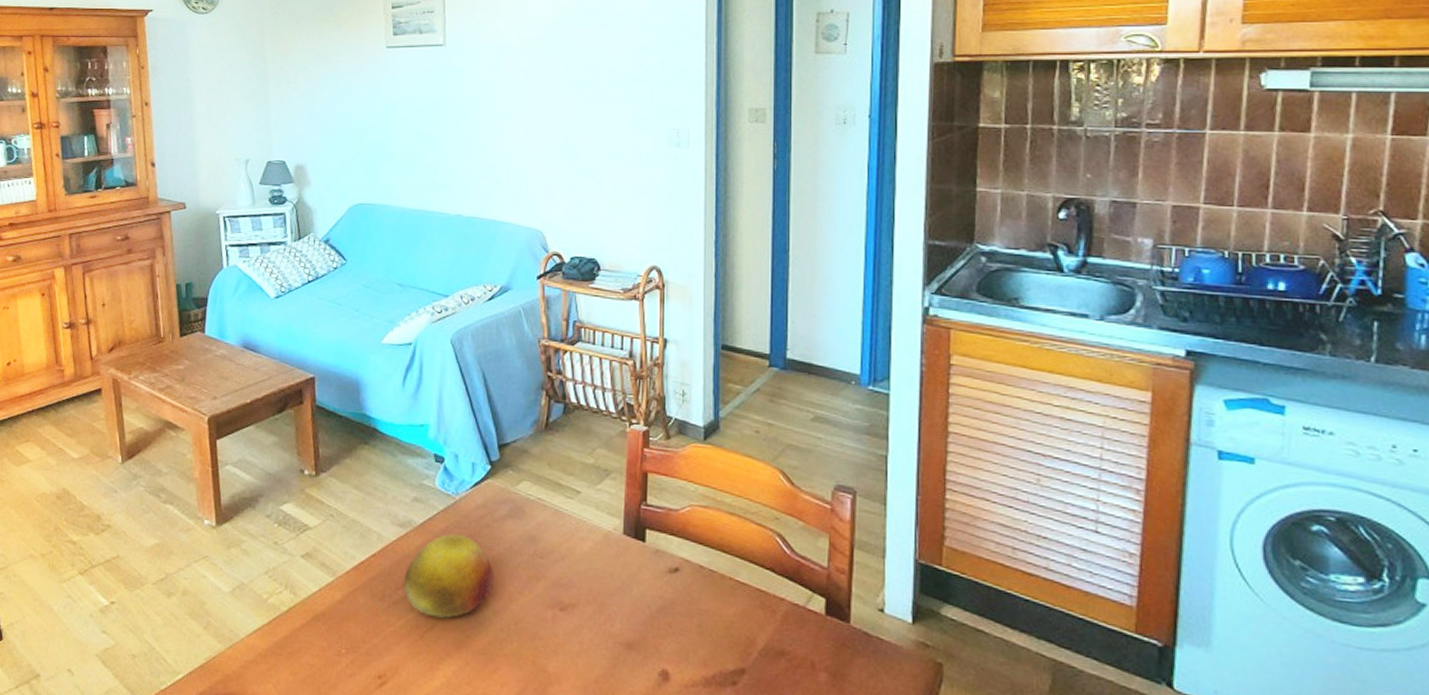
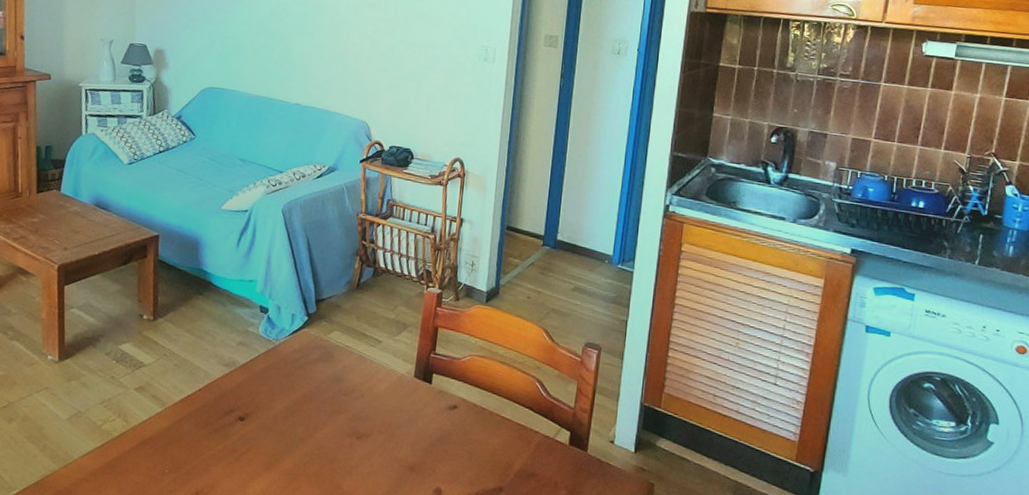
fruit: present [403,533,494,619] -> none [224,373,304,444]

